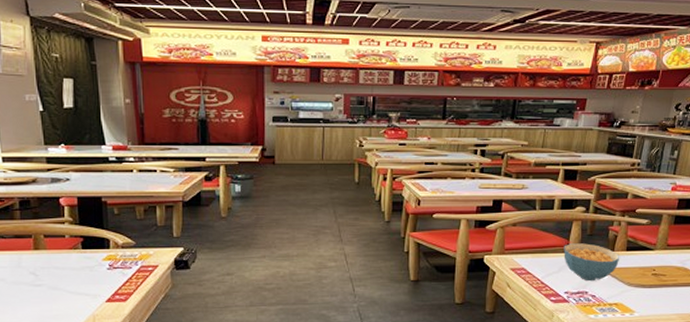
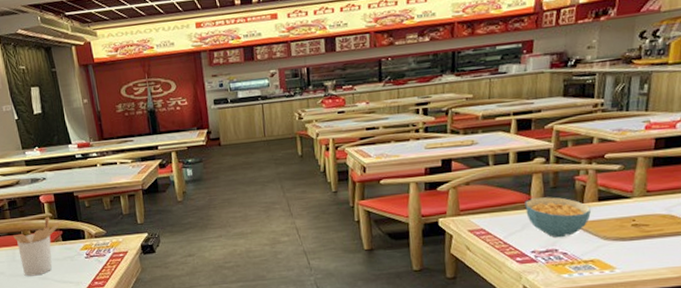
utensil holder: none [21,221,79,285] -> present [13,216,58,277]

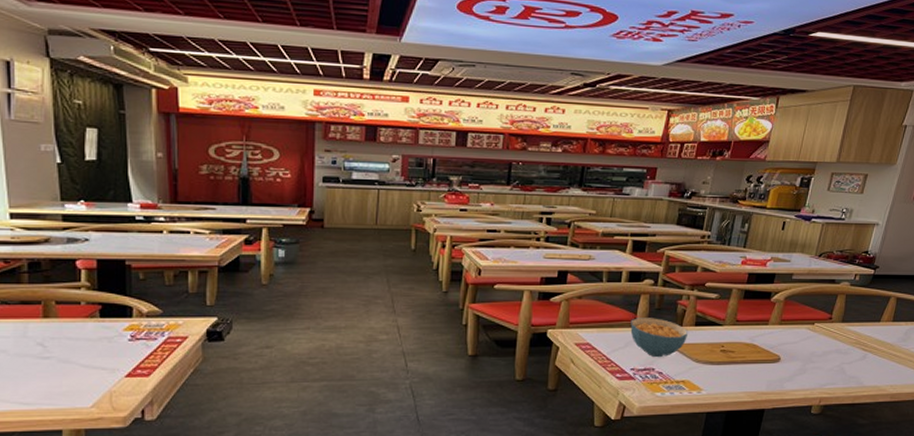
utensil holder: present [13,216,58,277] -> none [28,286,97,358]

